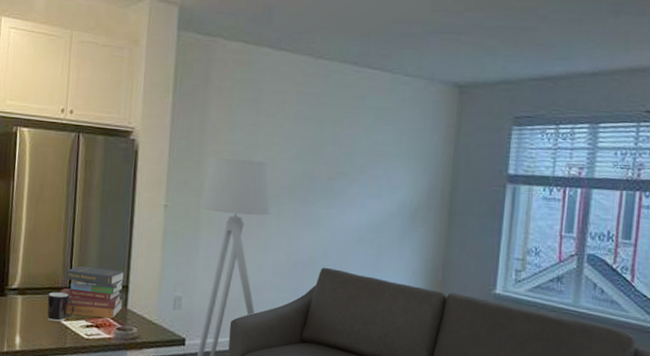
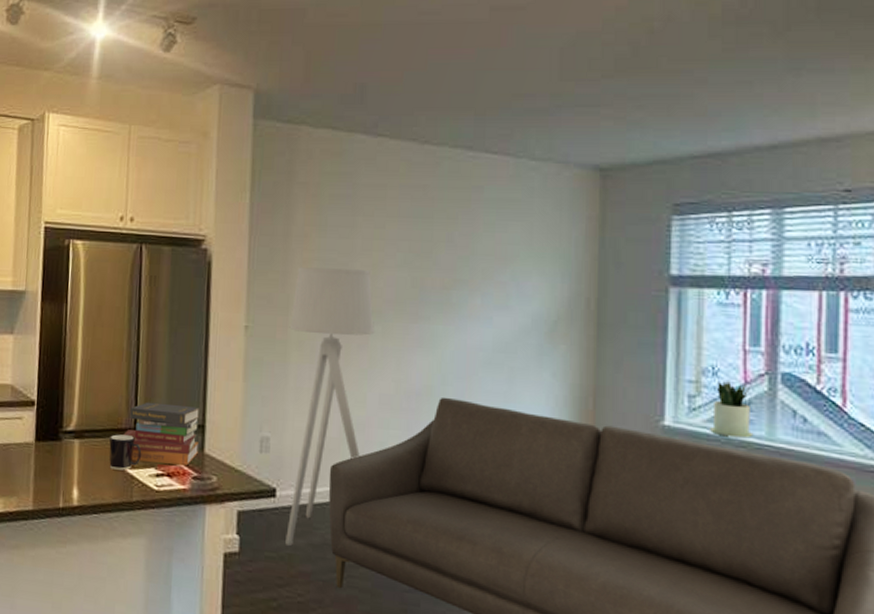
planter: none [530,259,563,305] -> present [710,381,754,439]

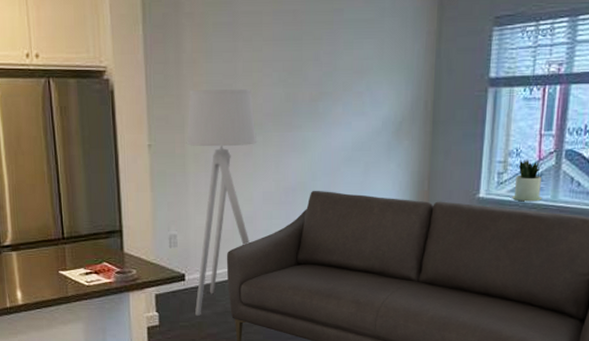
mug: present [109,434,142,471] -> none [42,244,72,273]
books: present [123,402,199,466] -> none [54,215,119,265]

